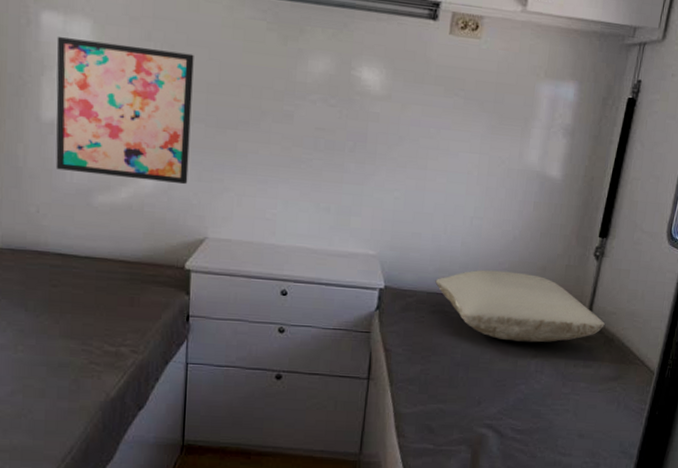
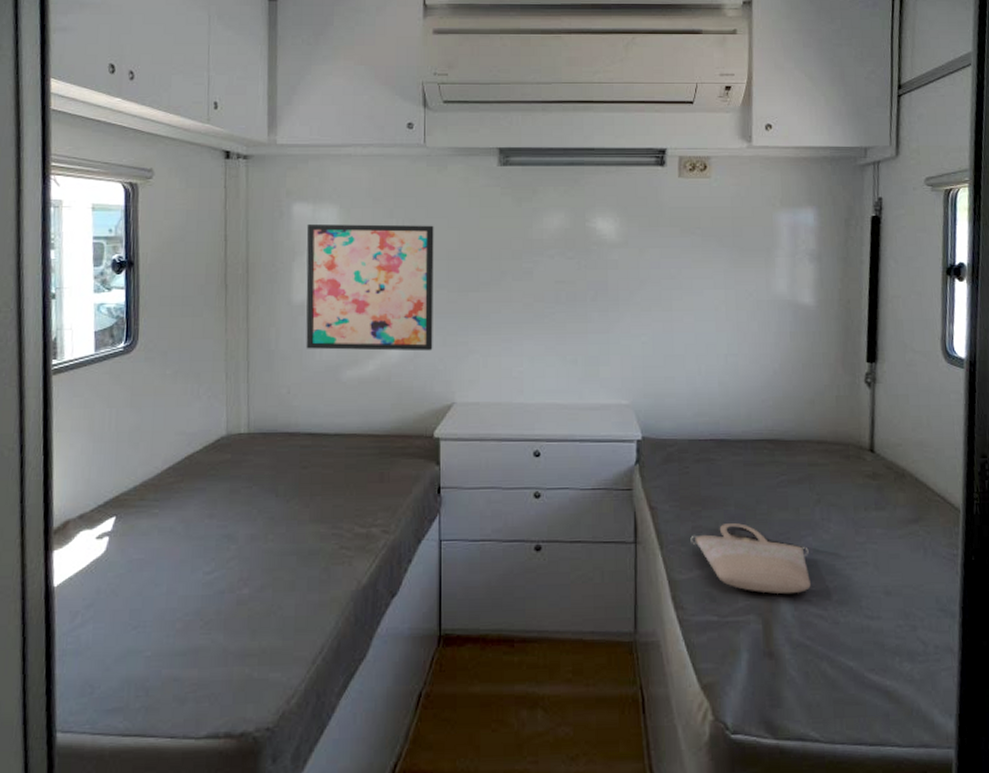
shopping bag: none [418,368,520,431] -> present [690,523,811,595]
pillow: present [435,269,605,343] -> none [696,409,891,486]

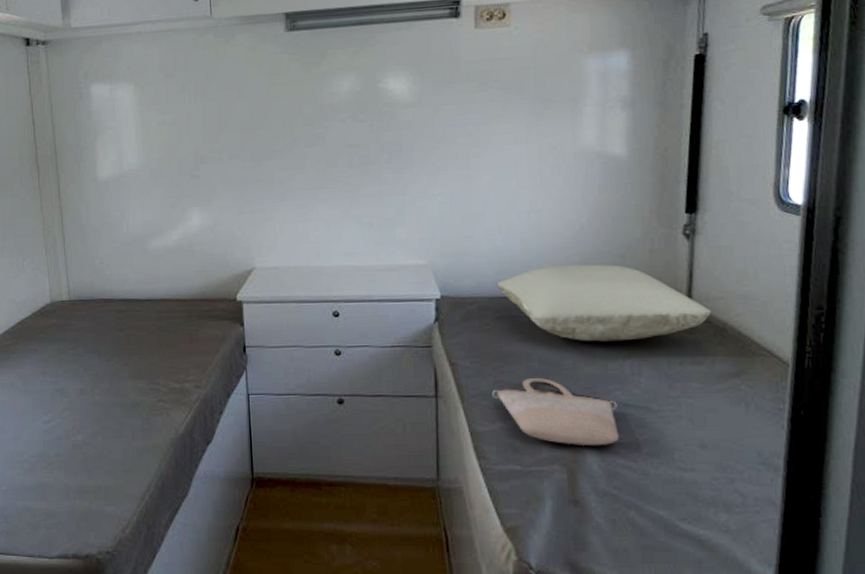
wall art: present [306,224,434,351] -> none [105,97,231,222]
pillow: none [696,409,891,486] -> present [496,264,711,342]

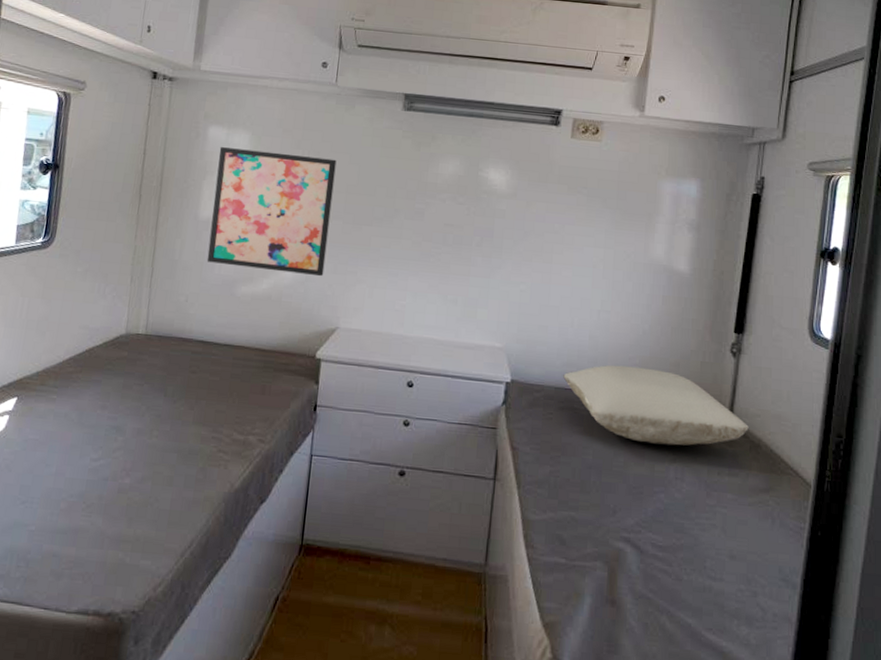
wall art: none [105,97,231,222] -> present [206,147,337,277]
shopping bag: present [492,378,619,447] -> none [547,471,660,546]

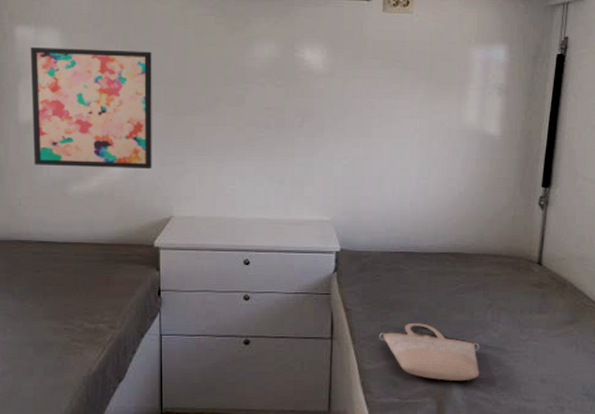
shopping bag: none [547,471,660,546] -> present [379,323,479,382]
pillow: present [563,365,749,446] -> none [388,226,556,293]

